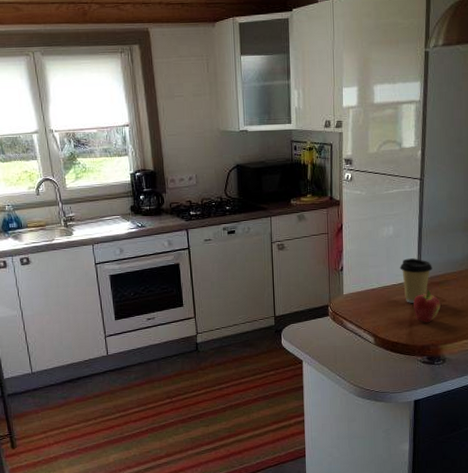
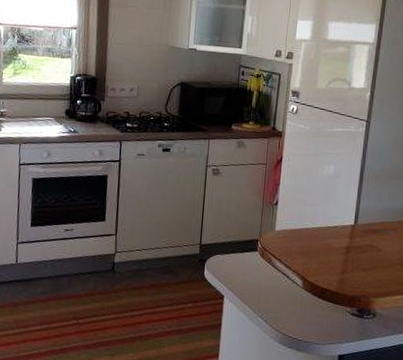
coffee cup: present [400,258,432,303] -> none [337,201,371,249]
fruit: present [413,288,441,323] -> none [347,235,376,272]

